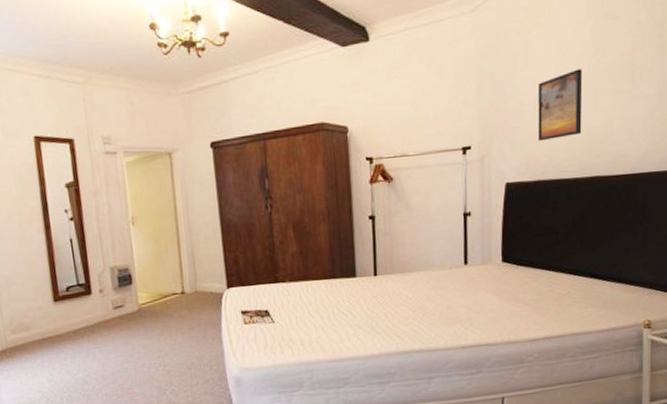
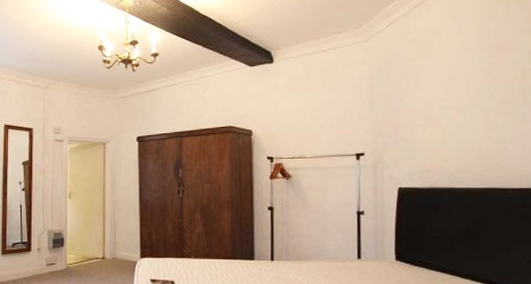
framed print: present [537,68,583,142] -> none [428,91,474,153]

